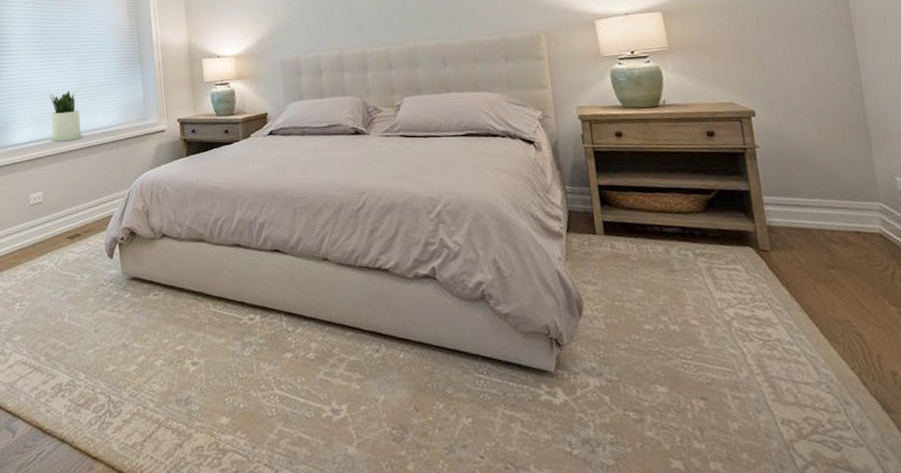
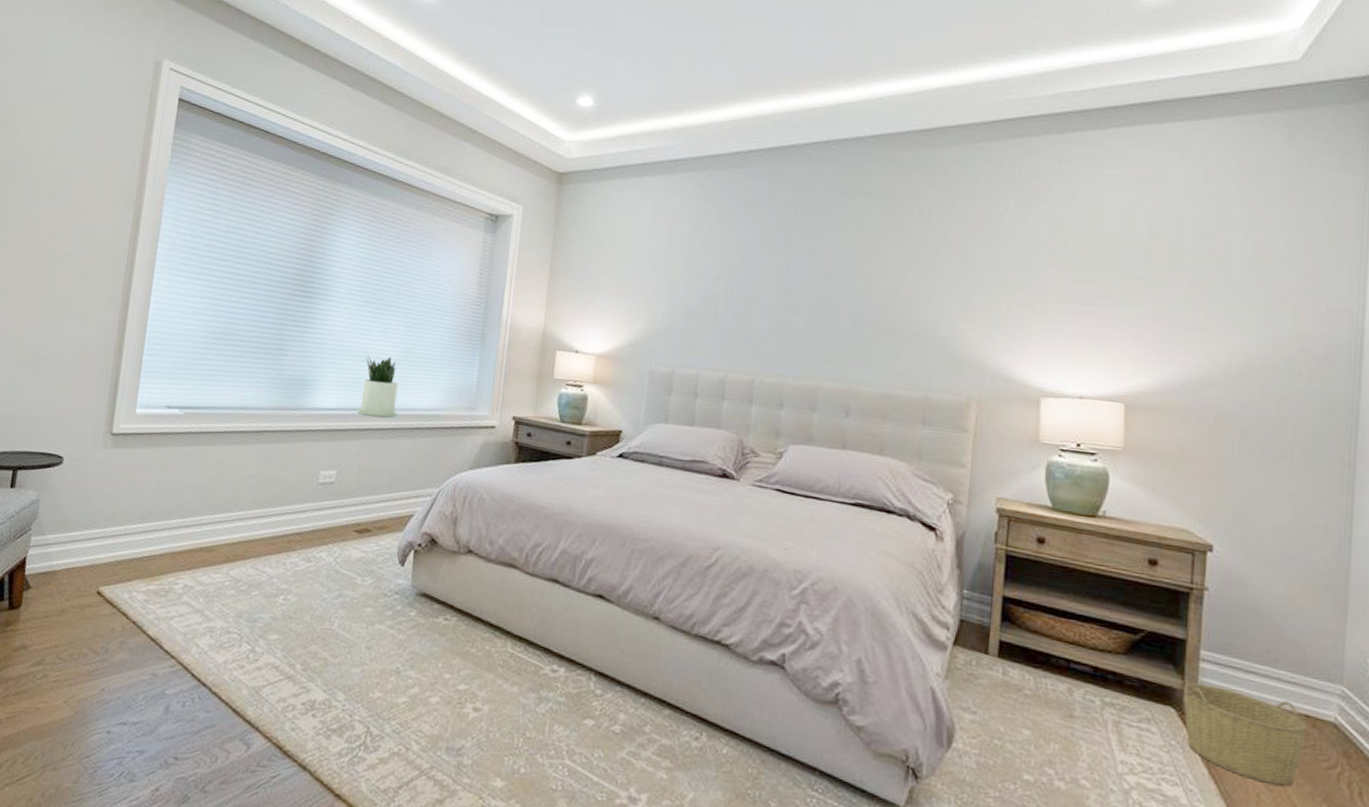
basket: none [755,223,860,293] -> present [1183,683,1307,786]

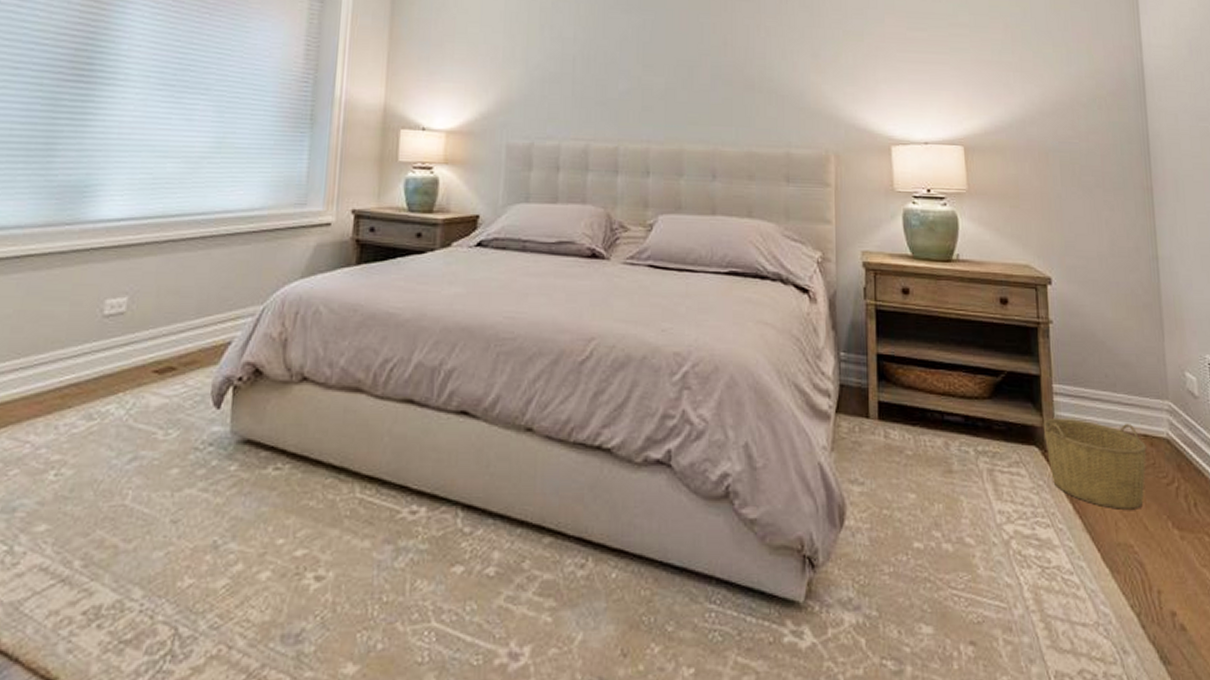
planter: present [357,355,399,419] -> none [154,148,210,226]

